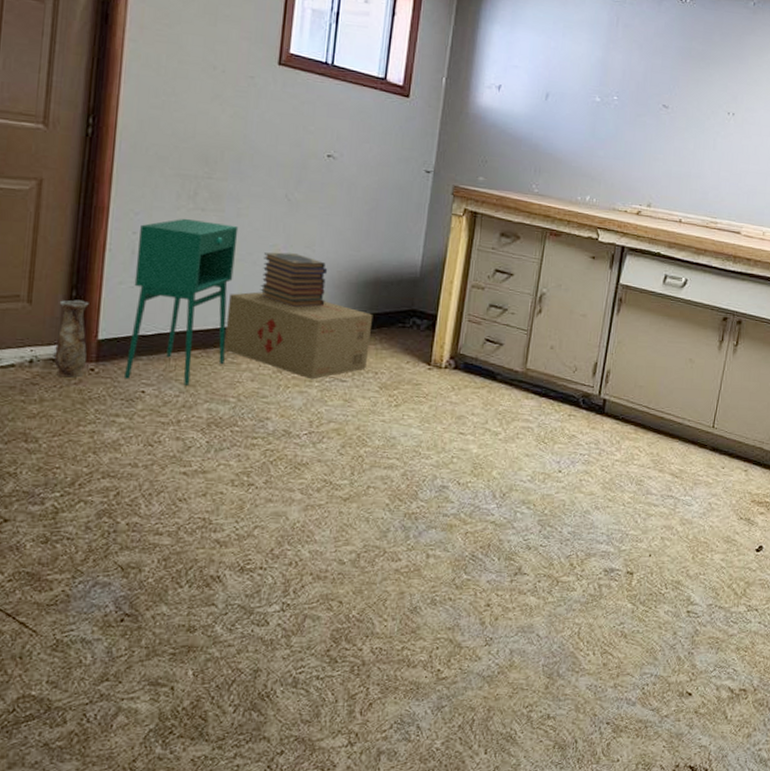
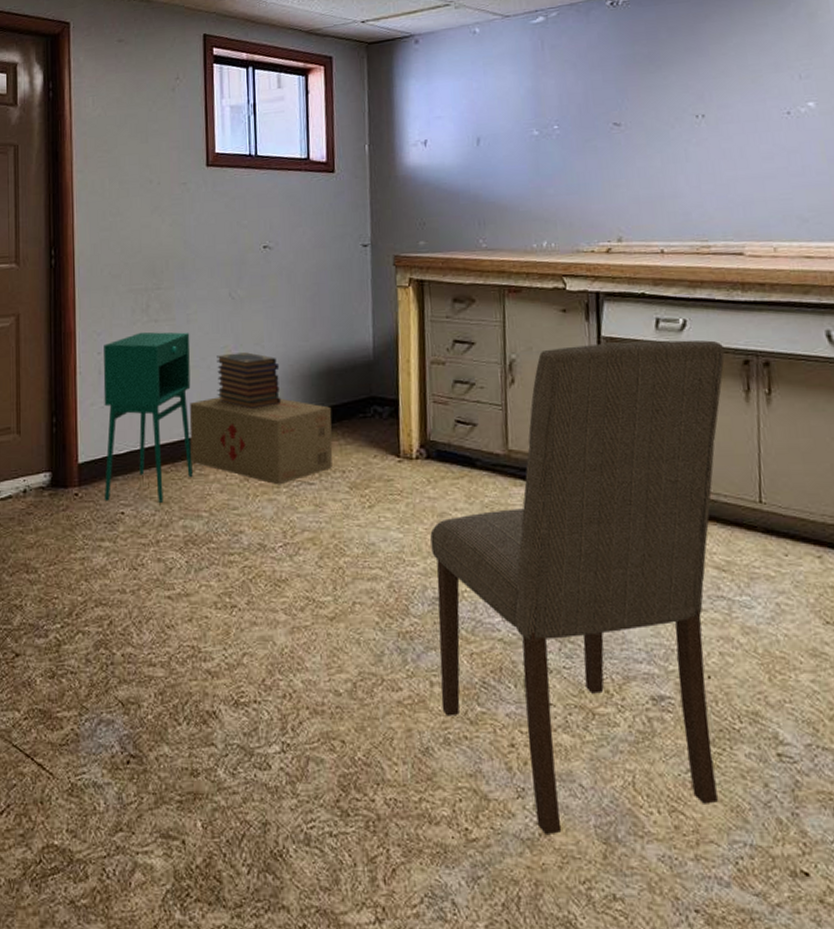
vase: present [54,300,89,378] -> none [43,426,70,505]
dining chair: none [433,288,712,673] -> present [430,340,725,836]

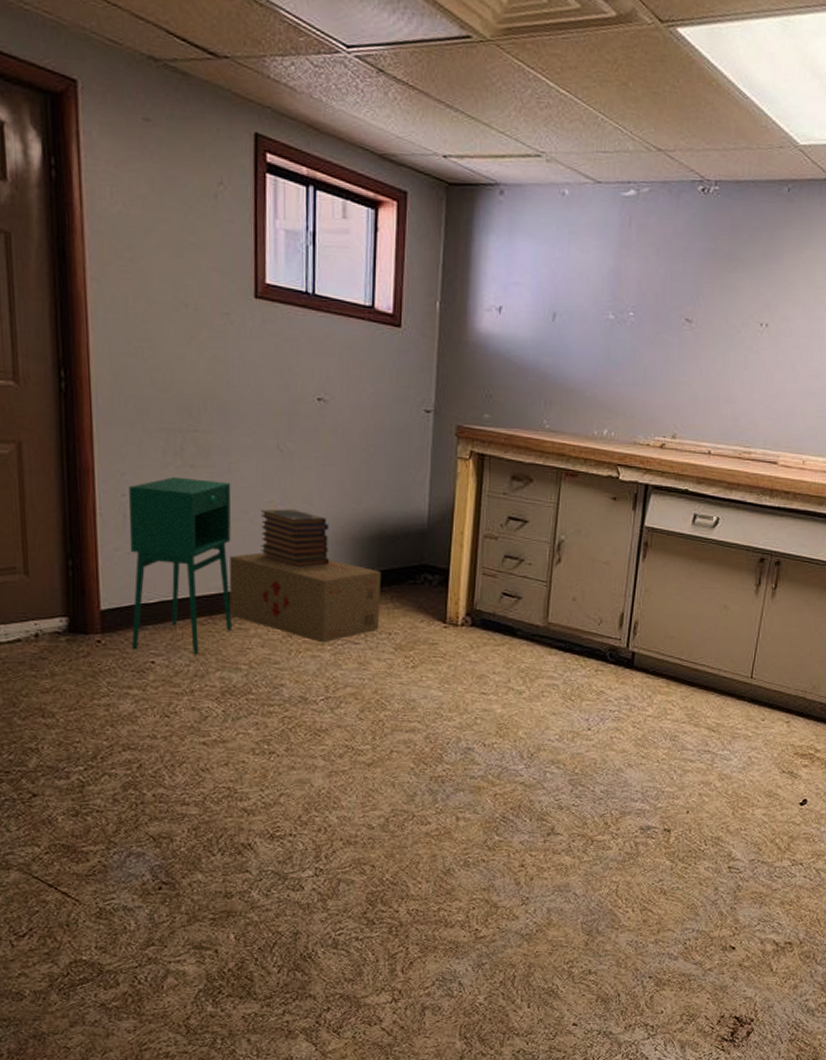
dining chair: present [430,340,725,836] -> none [465,532,747,931]

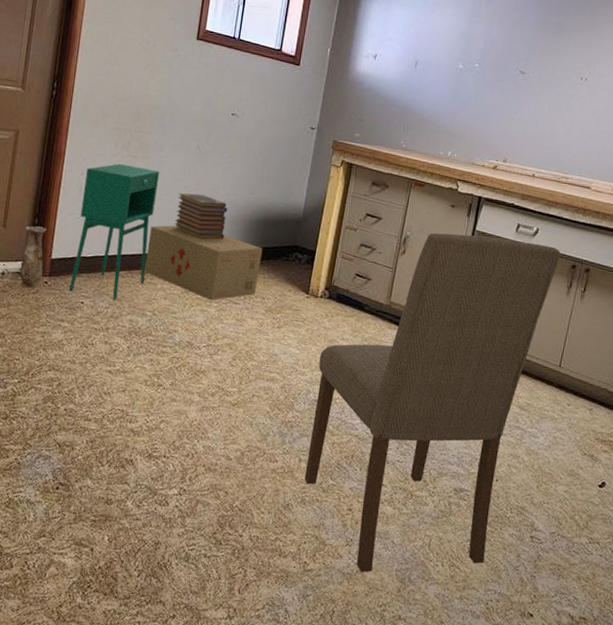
vase: none [56,569,91,651] -> present [19,226,47,288]
dining chair: none [465,532,747,931] -> present [304,232,561,573]

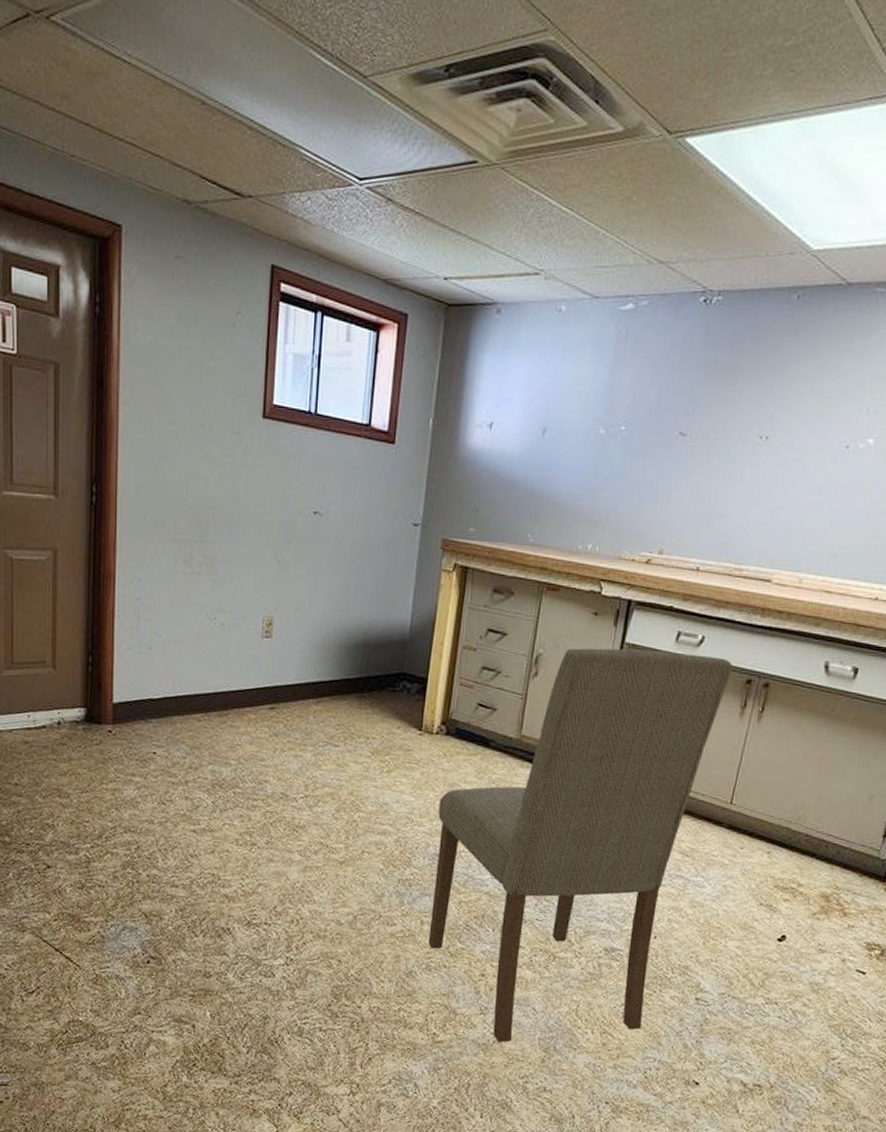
vase: present [19,226,47,288] -> none [78,665,104,739]
storage cabinet: present [69,163,160,300] -> none [138,583,232,748]
cardboard box: present [144,225,263,301] -> none [224,655,364,744]
book stack: present [174,193,228,240] -> none [254,615,318,672]

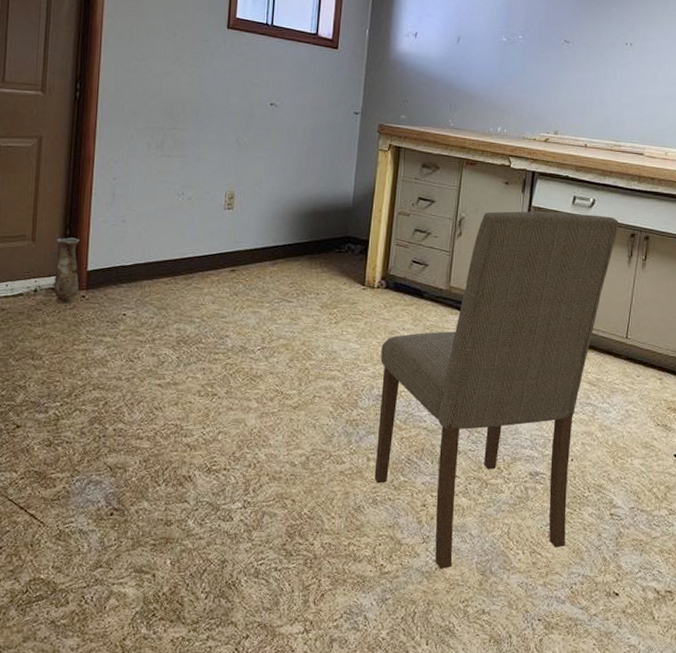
vase: none [78,665,104,739] -> present [53,237,80,304]

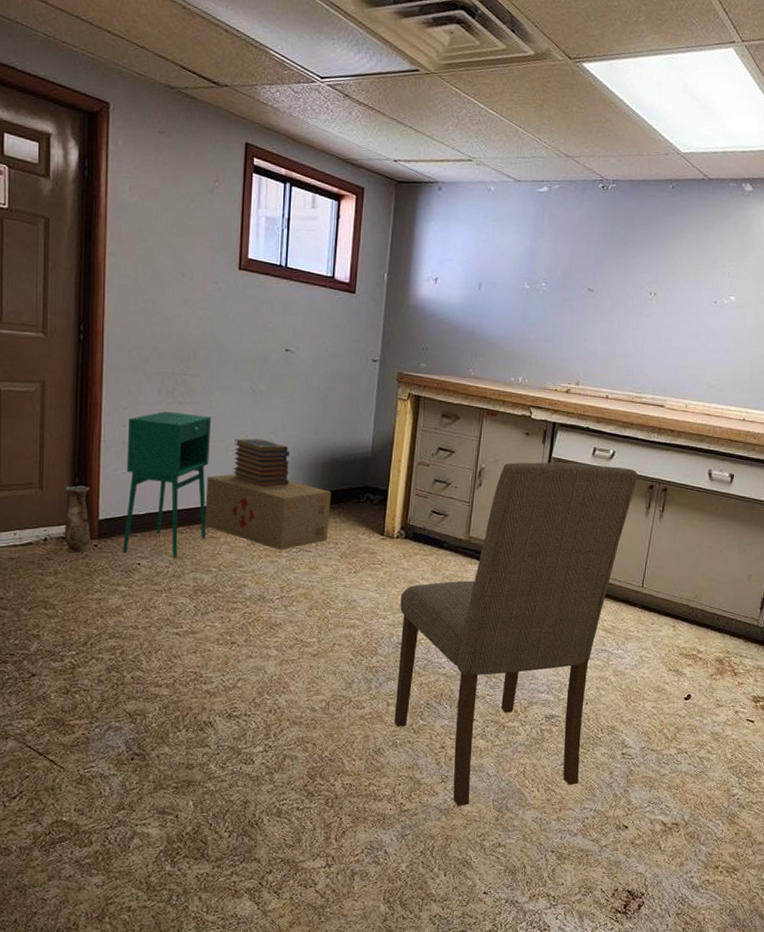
storage cabinet: none [109,164,198,308] -> present [123,411,212,558]
cardboard box: none [189,225,314,301] -> present [205,474,332,551]
book stack: none [217,190,274,238] -> present [233,438,290,488]

